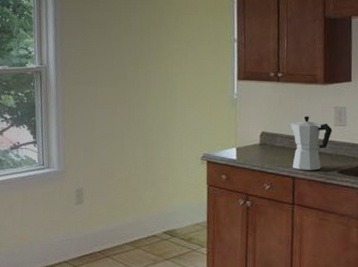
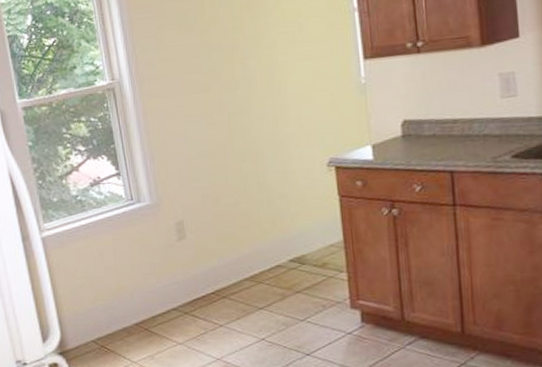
moka pot: present [287,116,332,171] -> none [437,90,499,161]

